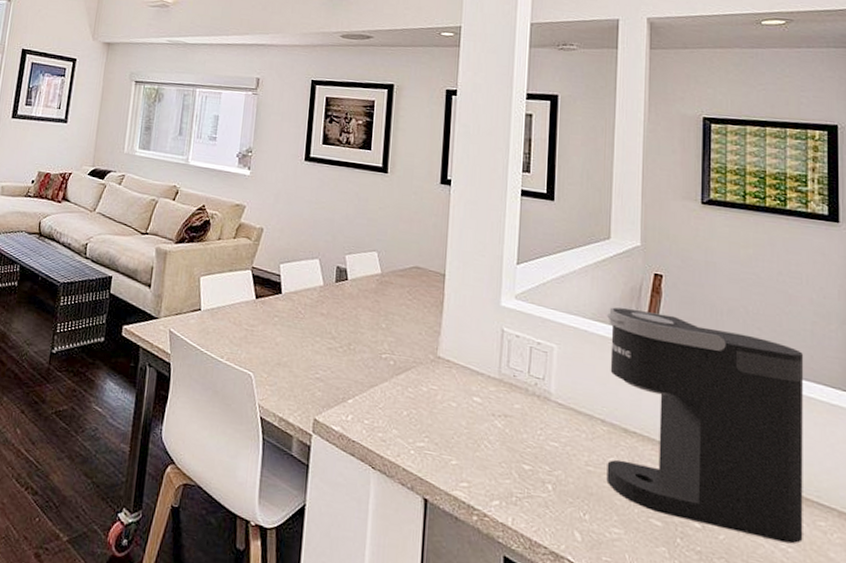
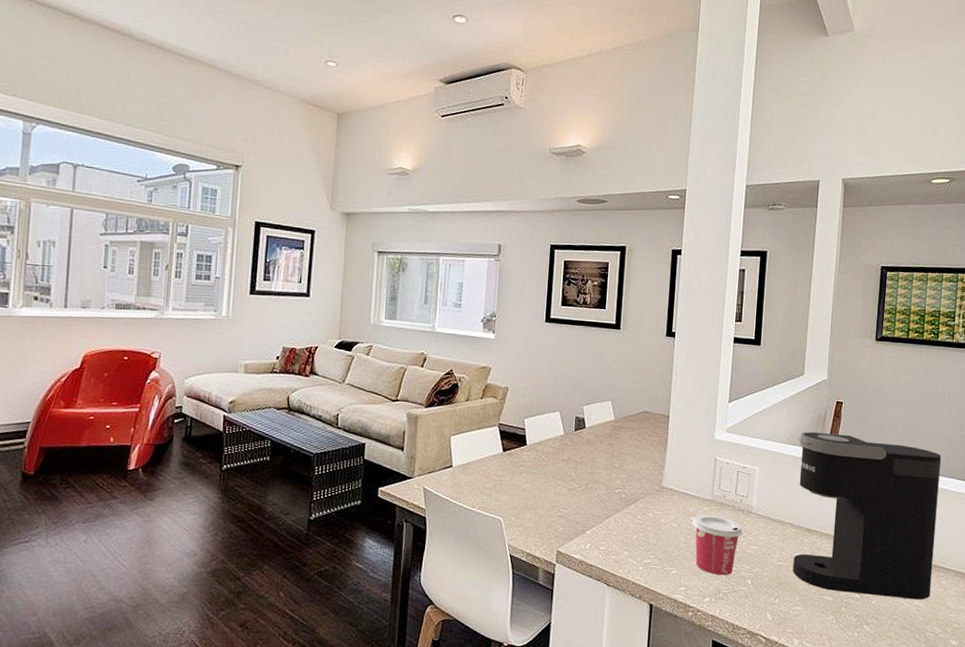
cup: none [476,395,540,475] -> present [692,515,743,575]

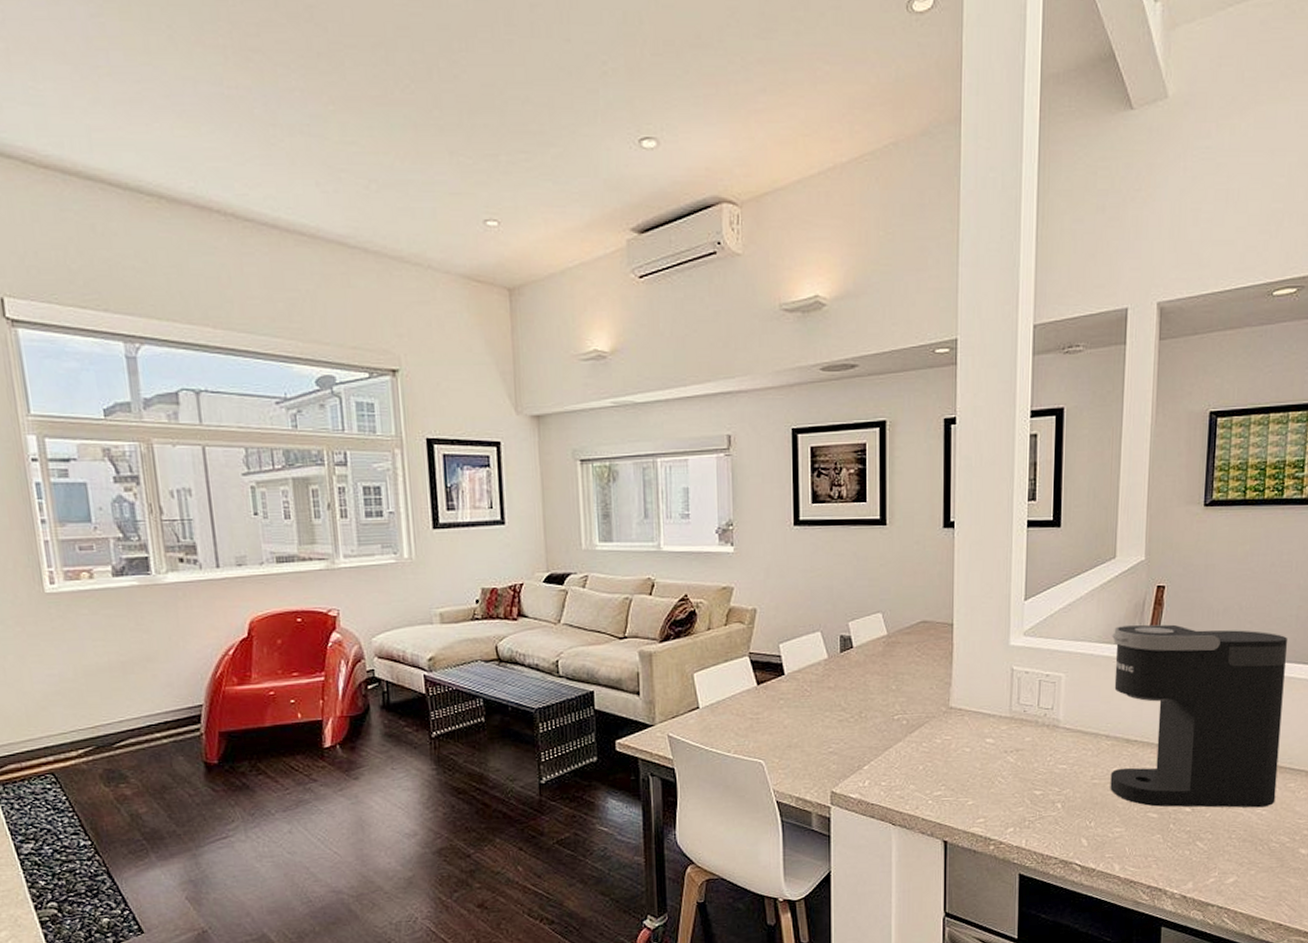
cup: present [692,515,743,575] -> none [989,734,1050,801]

